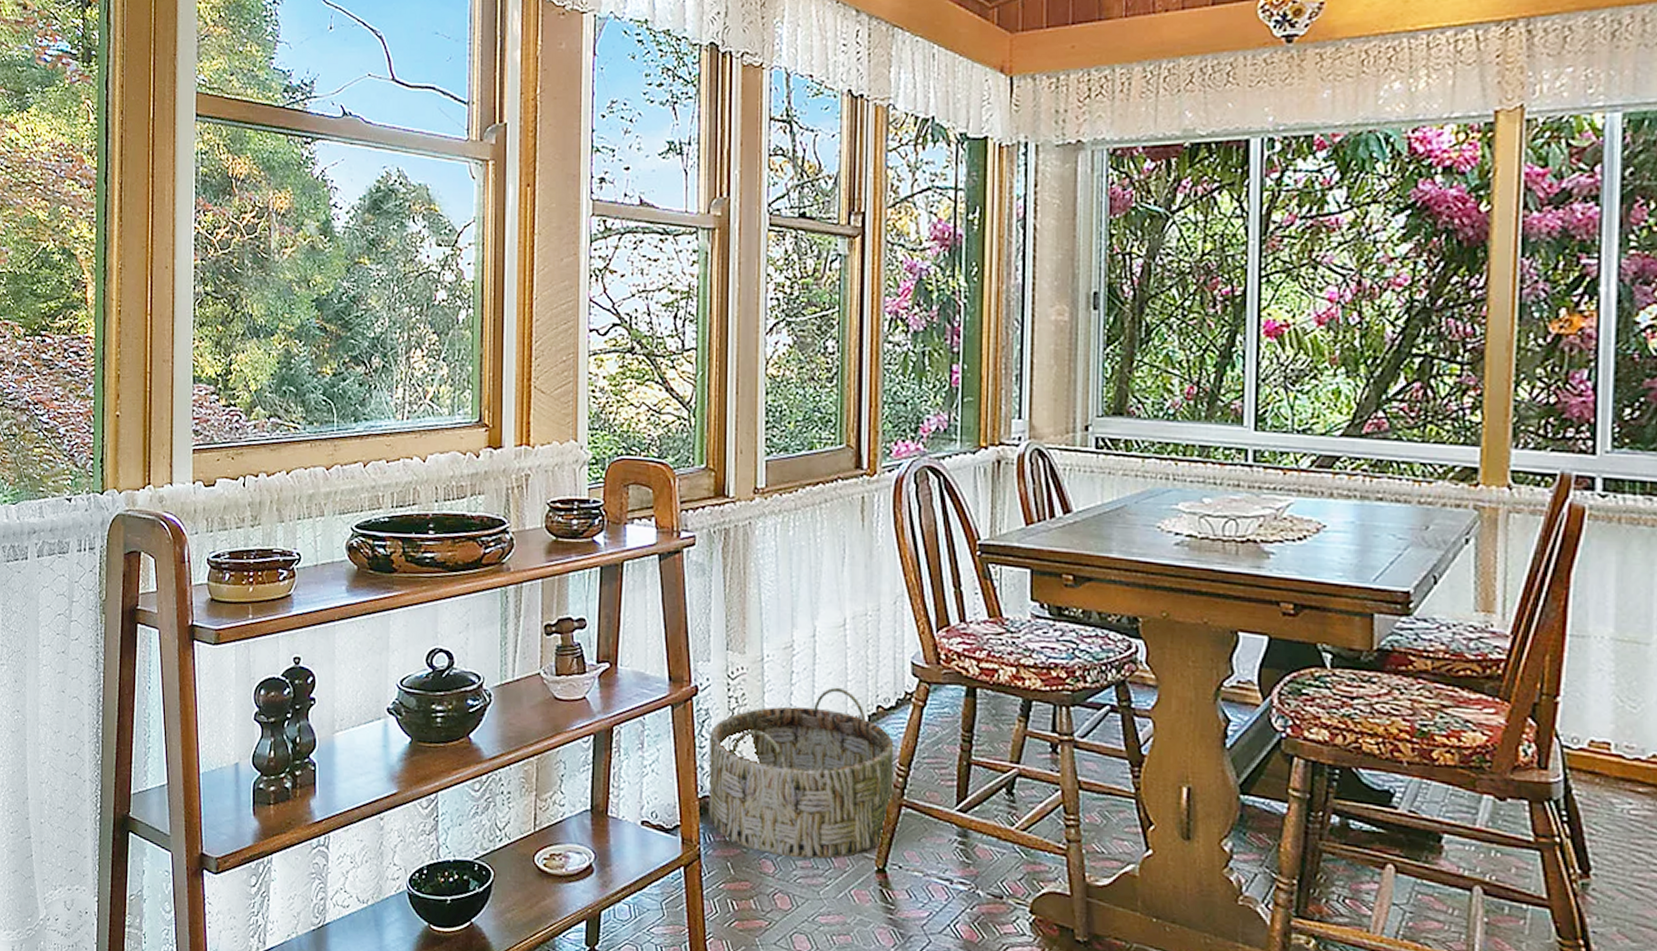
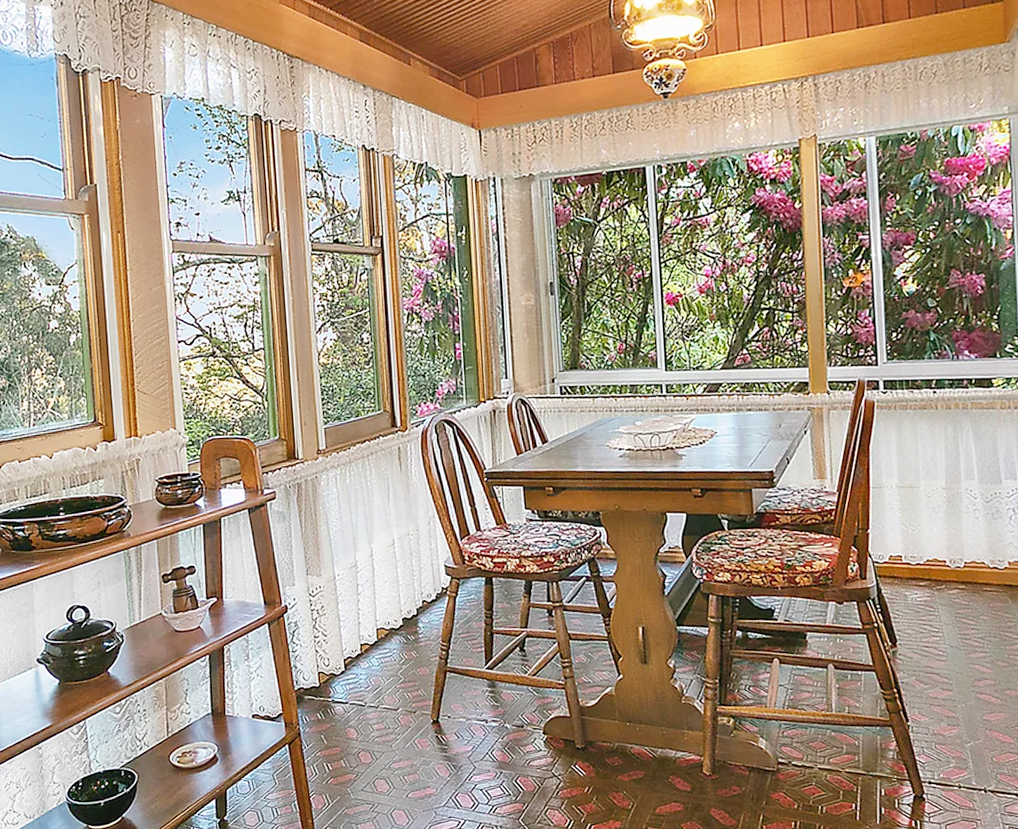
basket: present [709,687,894,859] -> none [299,591,440,724]

